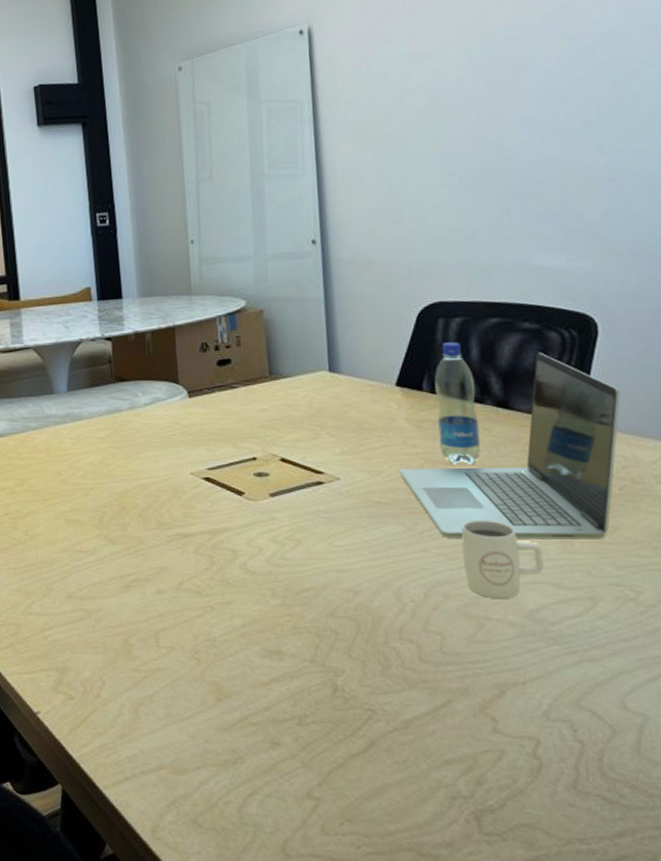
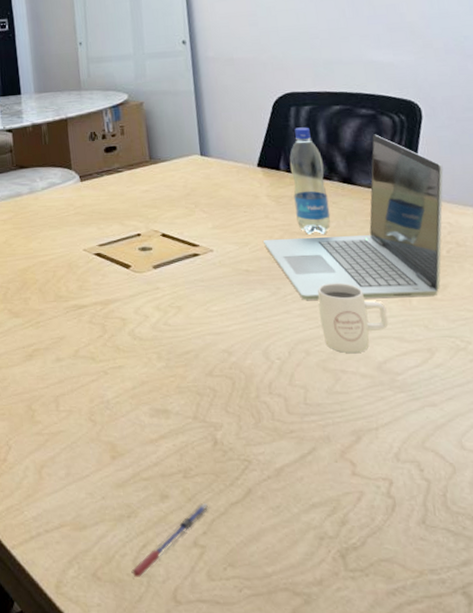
pen: none [236,753,325,827] -> present [131,503,208,577]

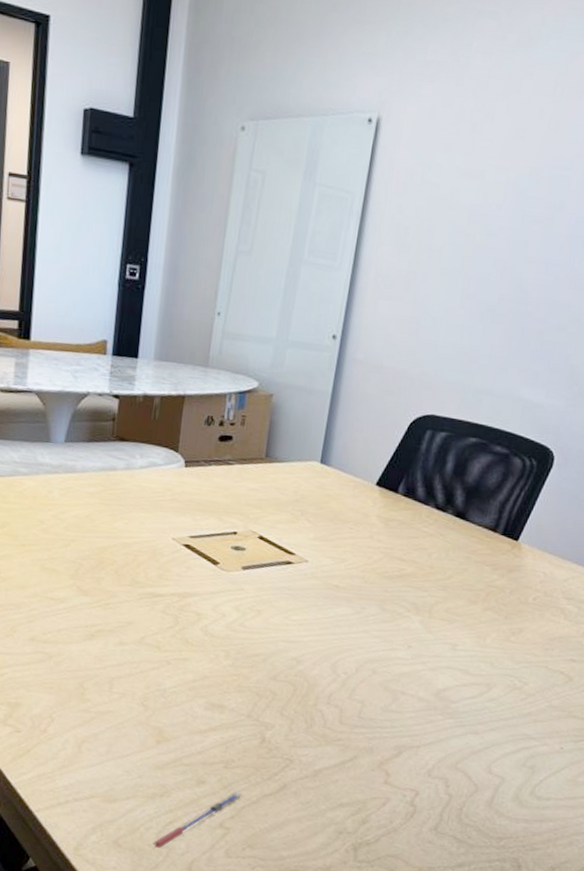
laptop: present [262,134,444,300] -> none [360,474,556,637]
bottle: present [289,127,331,235] -> none [400,452,444,564]
mug: present [317,282,389,354] -> none [394,610,461,679]

